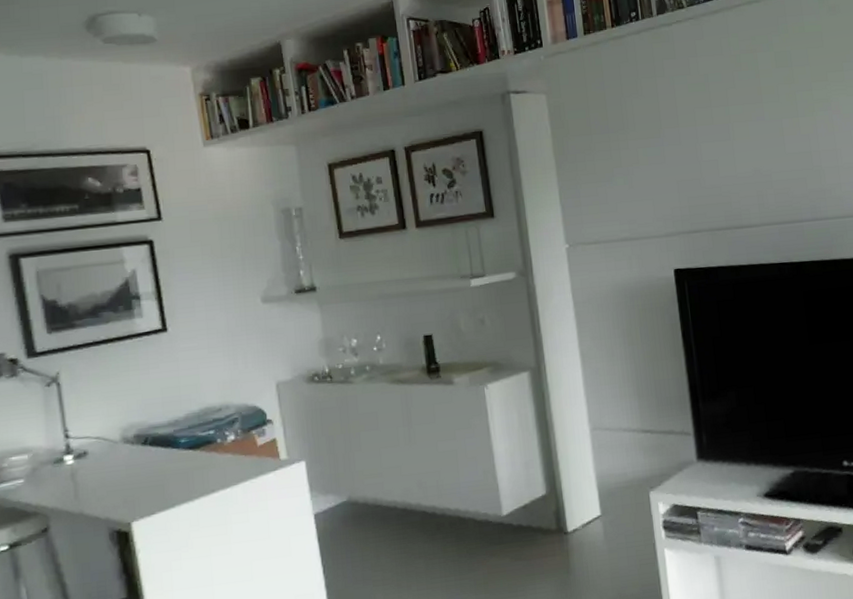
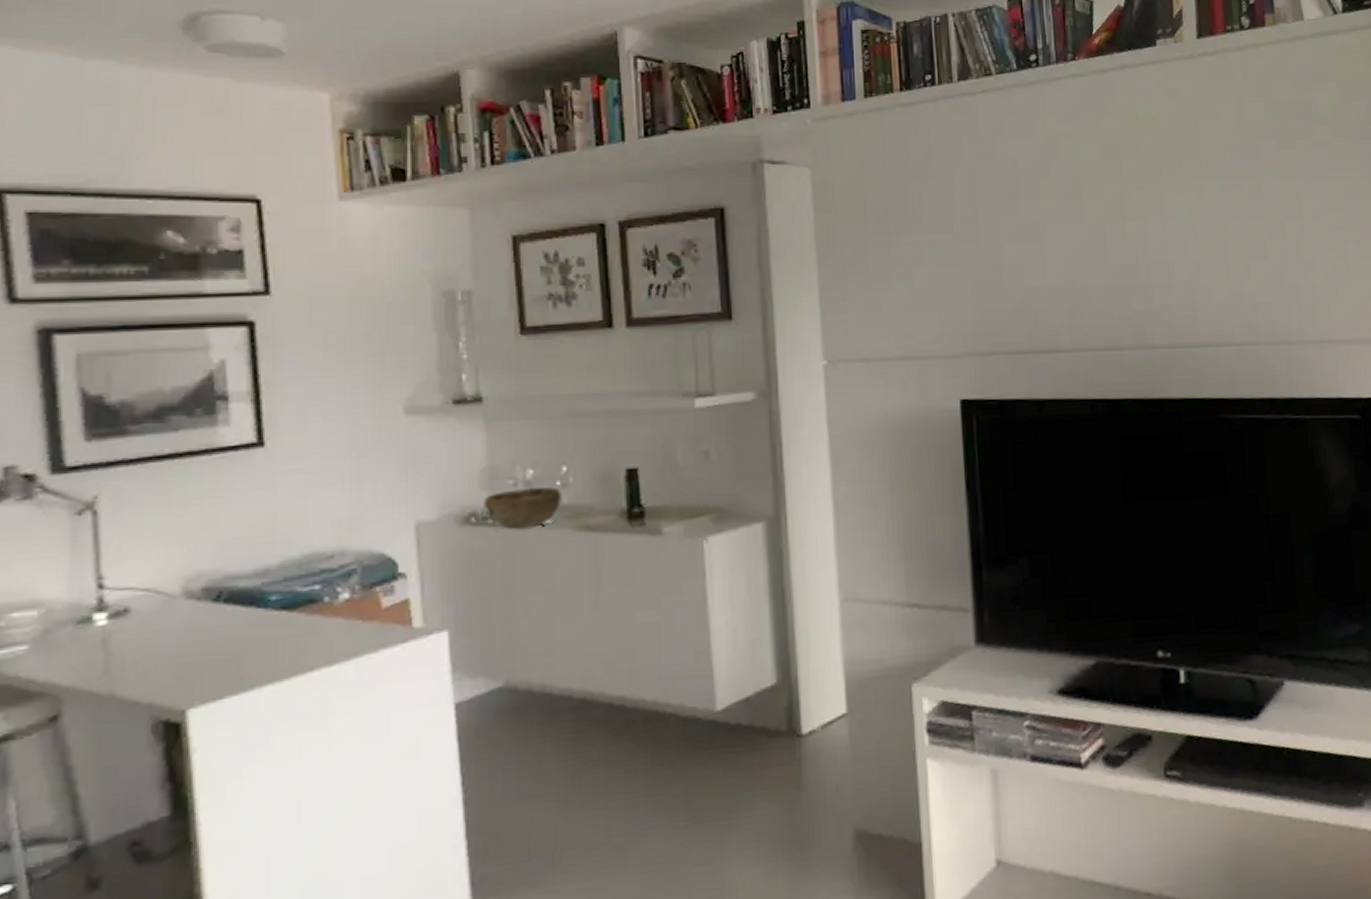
decorative bowl: none [322,352,378,386] -> present [483,487,561,531]

